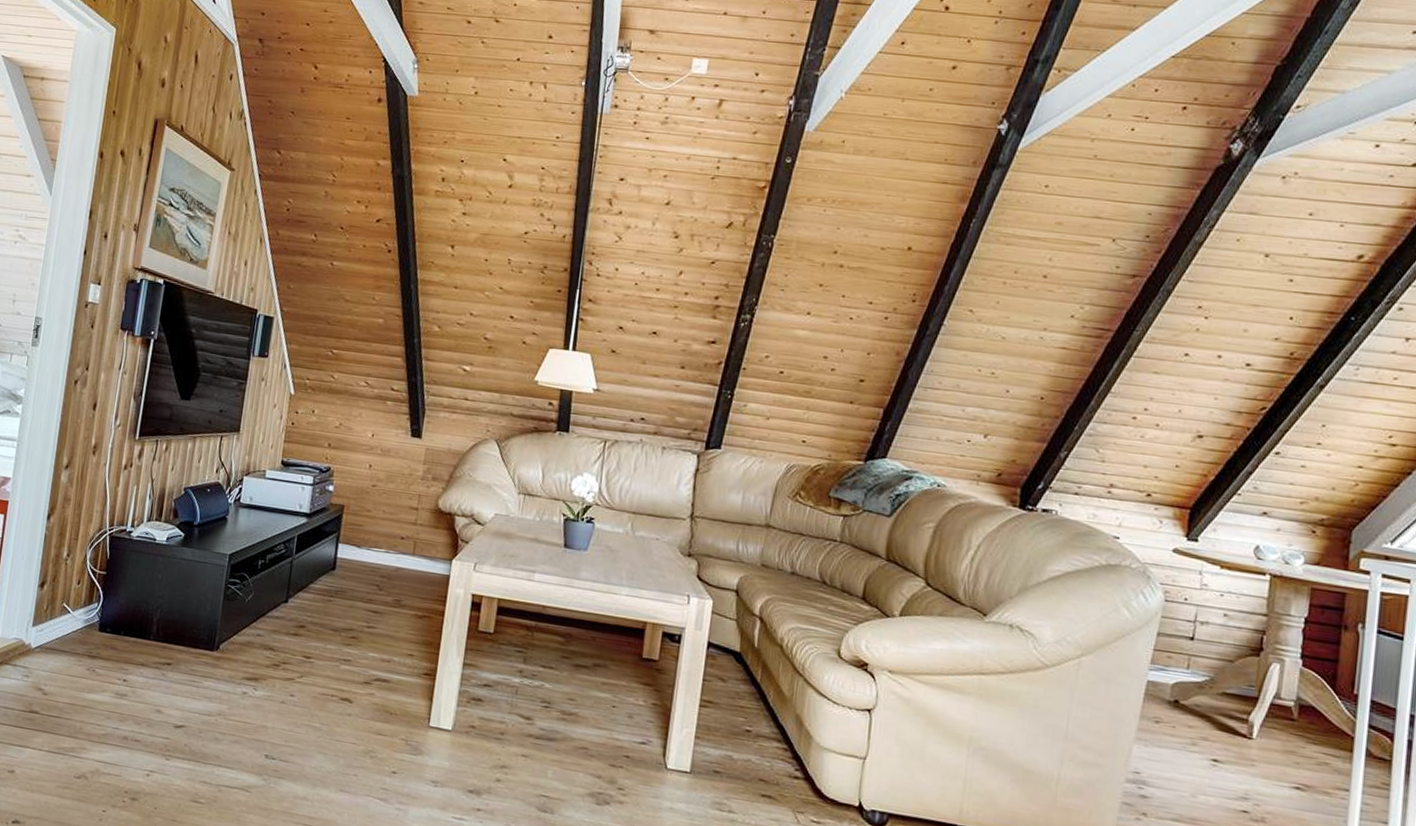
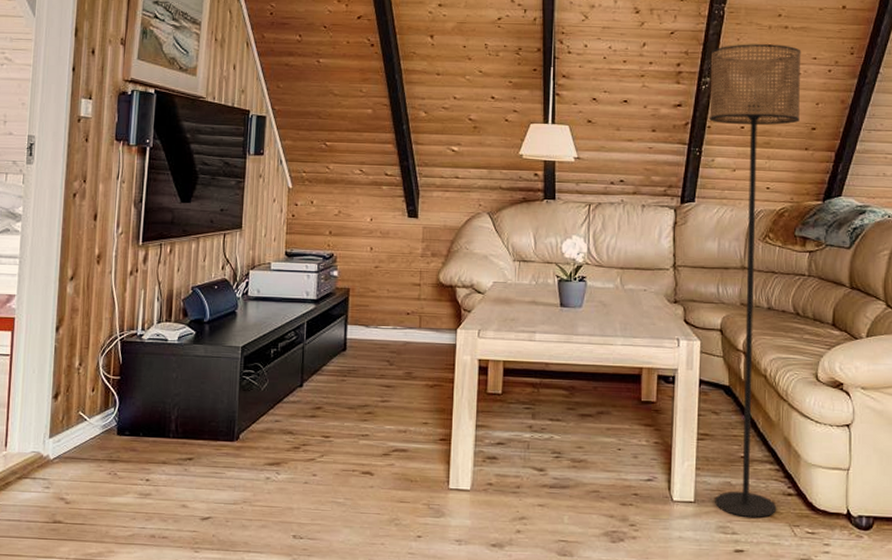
floor lamp: none [713,280,856,799] -> present [709,44,801,519]

